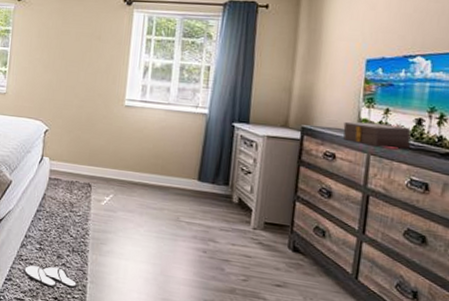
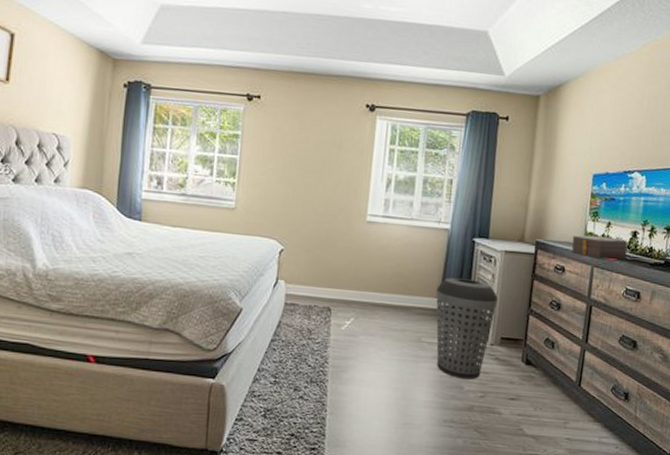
slippers: present [23,265,78,289] -> none [256,400,317,424]
trash bin: none [194,160,261,262] -> present [436,277,499,380]

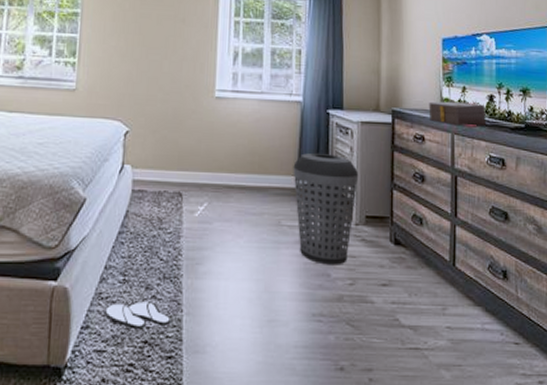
slippers: none [256,400,317,424] -> present [104,301,172,330]

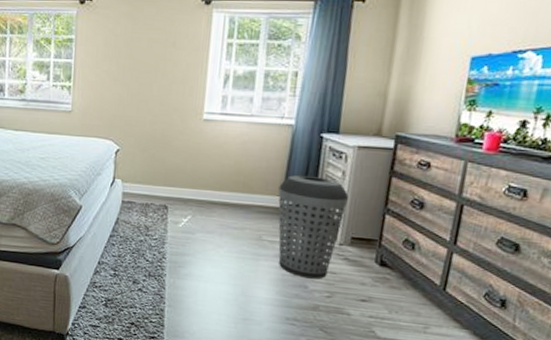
slippers: present [104,301,172,330] -> none [97,292,155,314]
jewelry box: present [429,101,486,127] -> none [440,126,514,154]

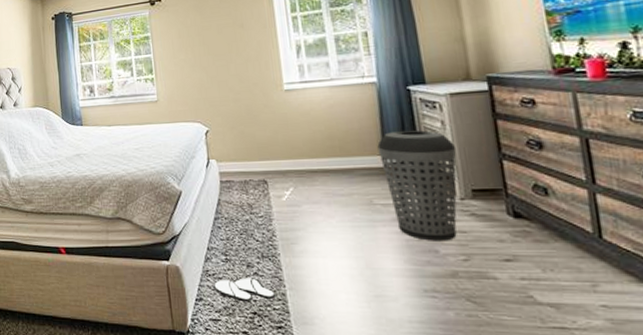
slippers: none [97,292,155,314] -> present [213,278,276,302]

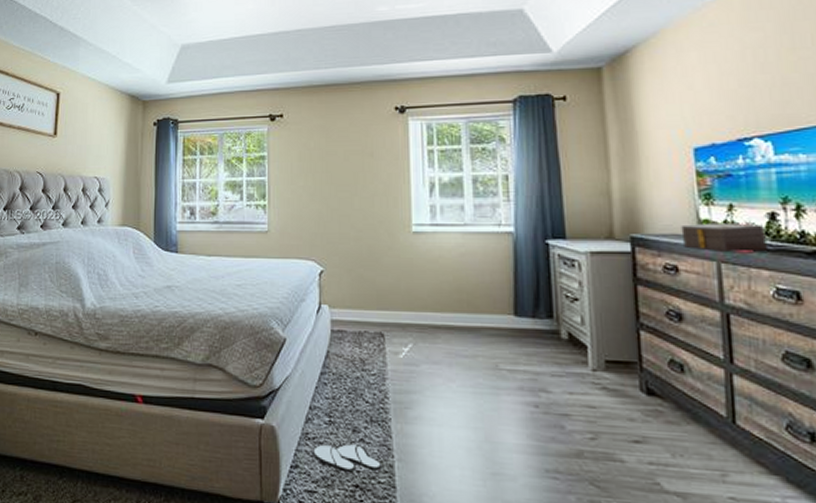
trash bin: present [377,130,457,241] -> none [508,288,593,416]
jewelry box: none [534,54,621,84] -> present [681,223,767,253]

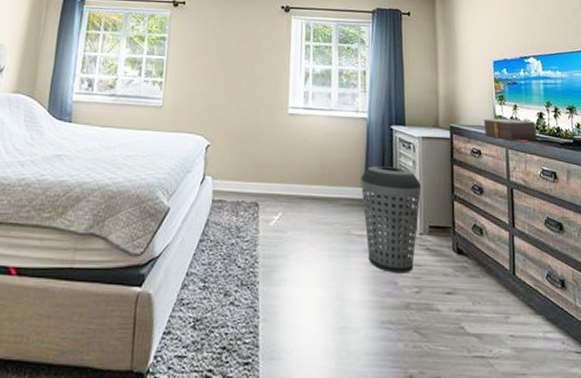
slippers: present [312,444,383,473] -> none [185,308,249,336]
trash bin: none [508,288,593,416] -> present [360,165,422,274]

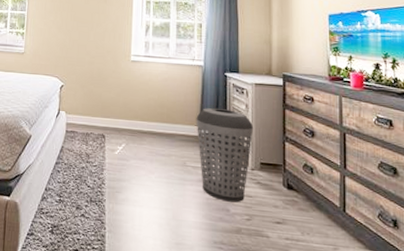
jewelry box: present [483,118,537,142] -> none [317,68,372,91]

